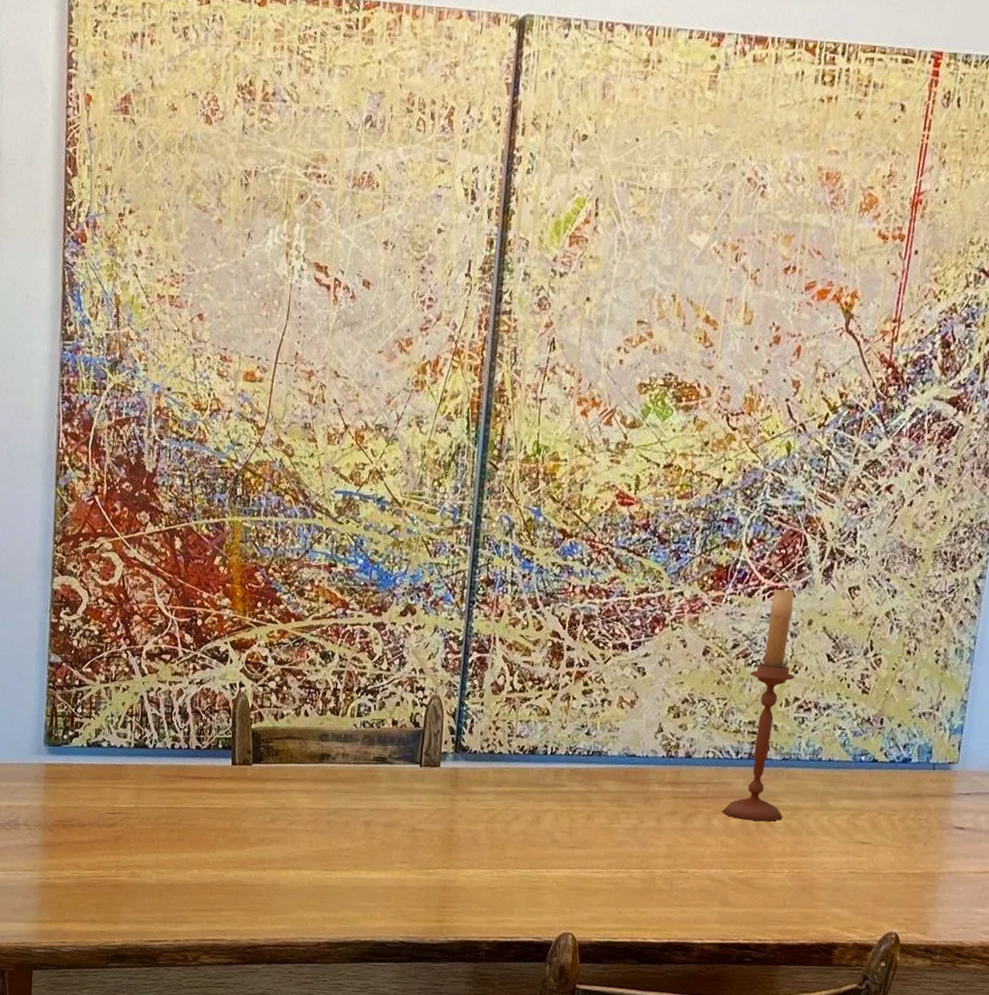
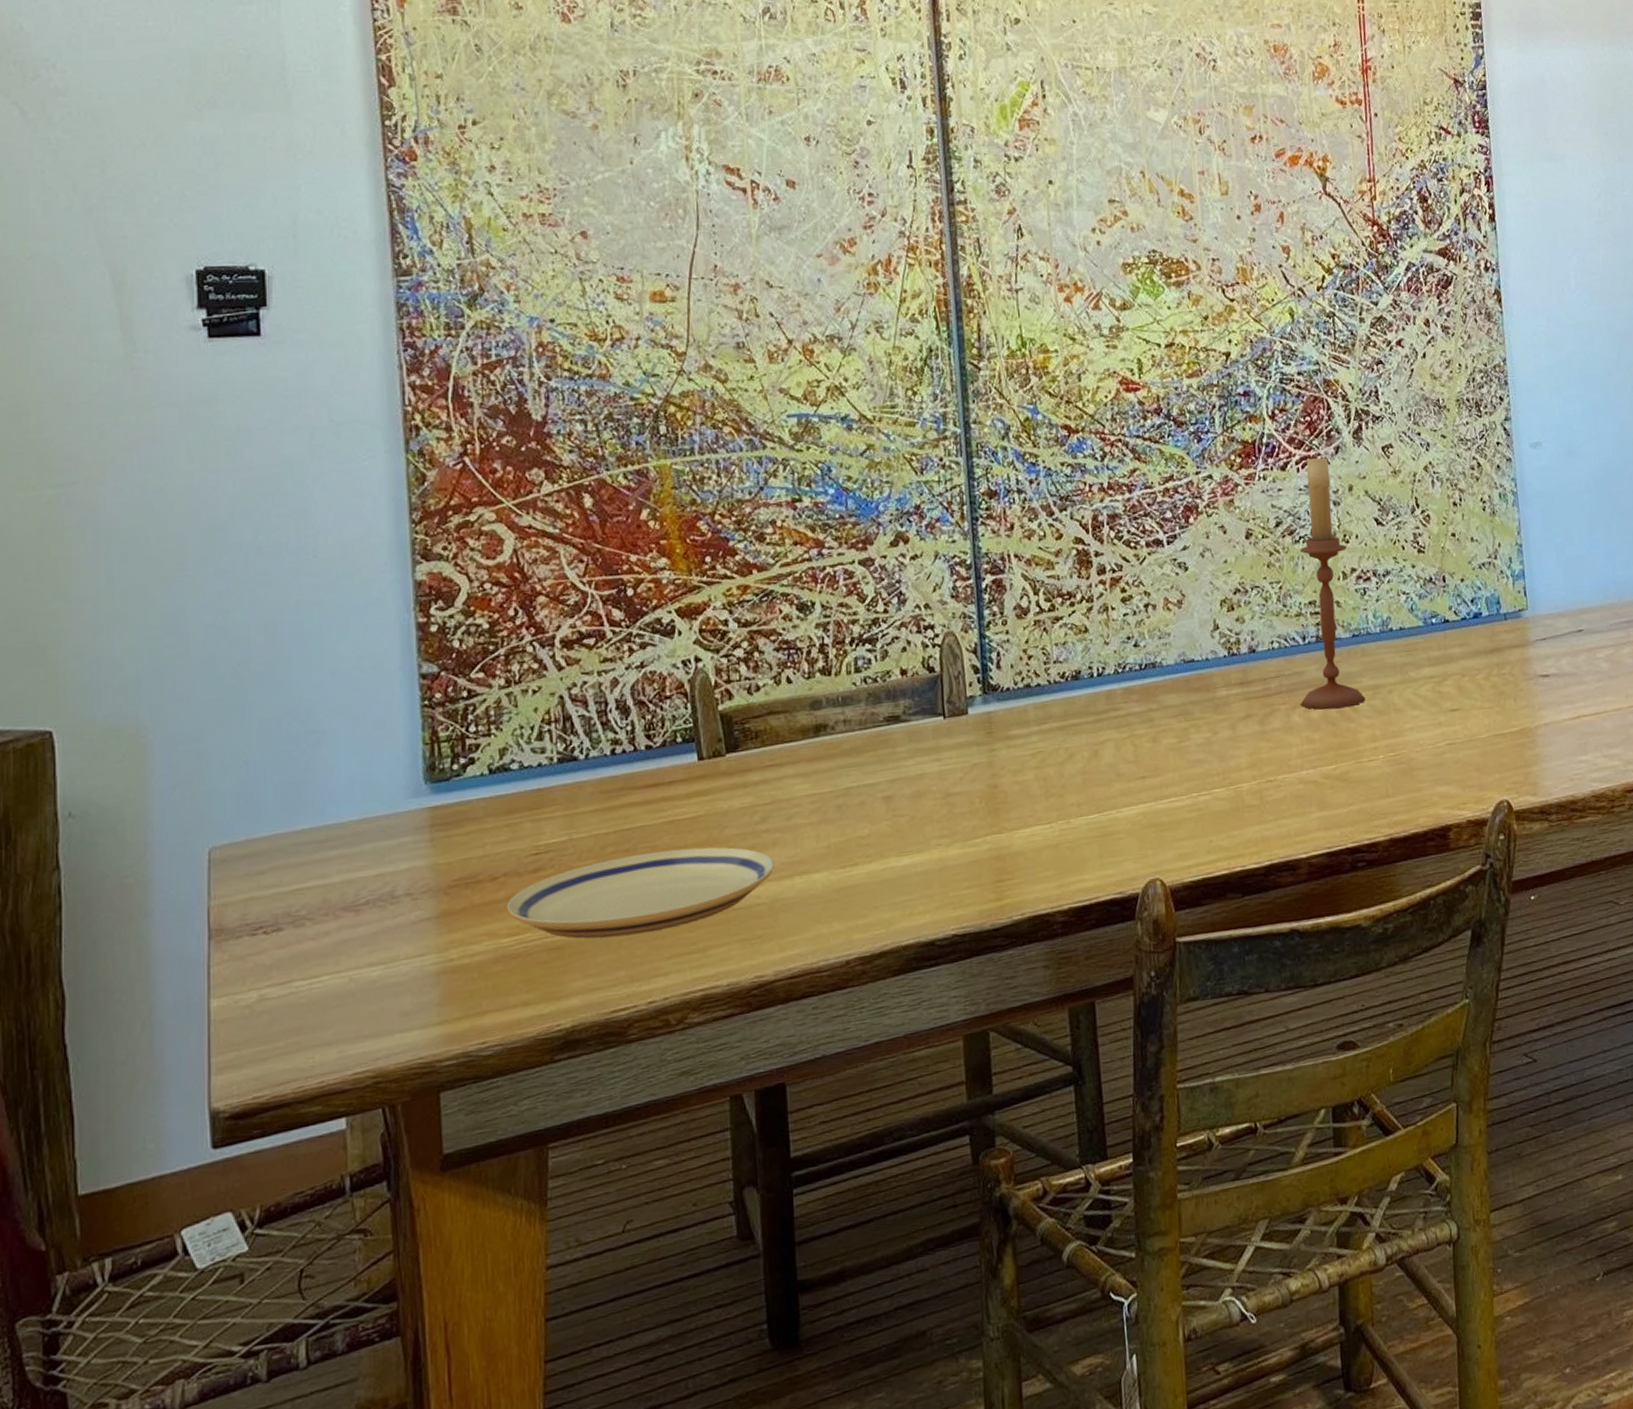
plate: none [88,828,276,889] -> present [506,847,774,939]

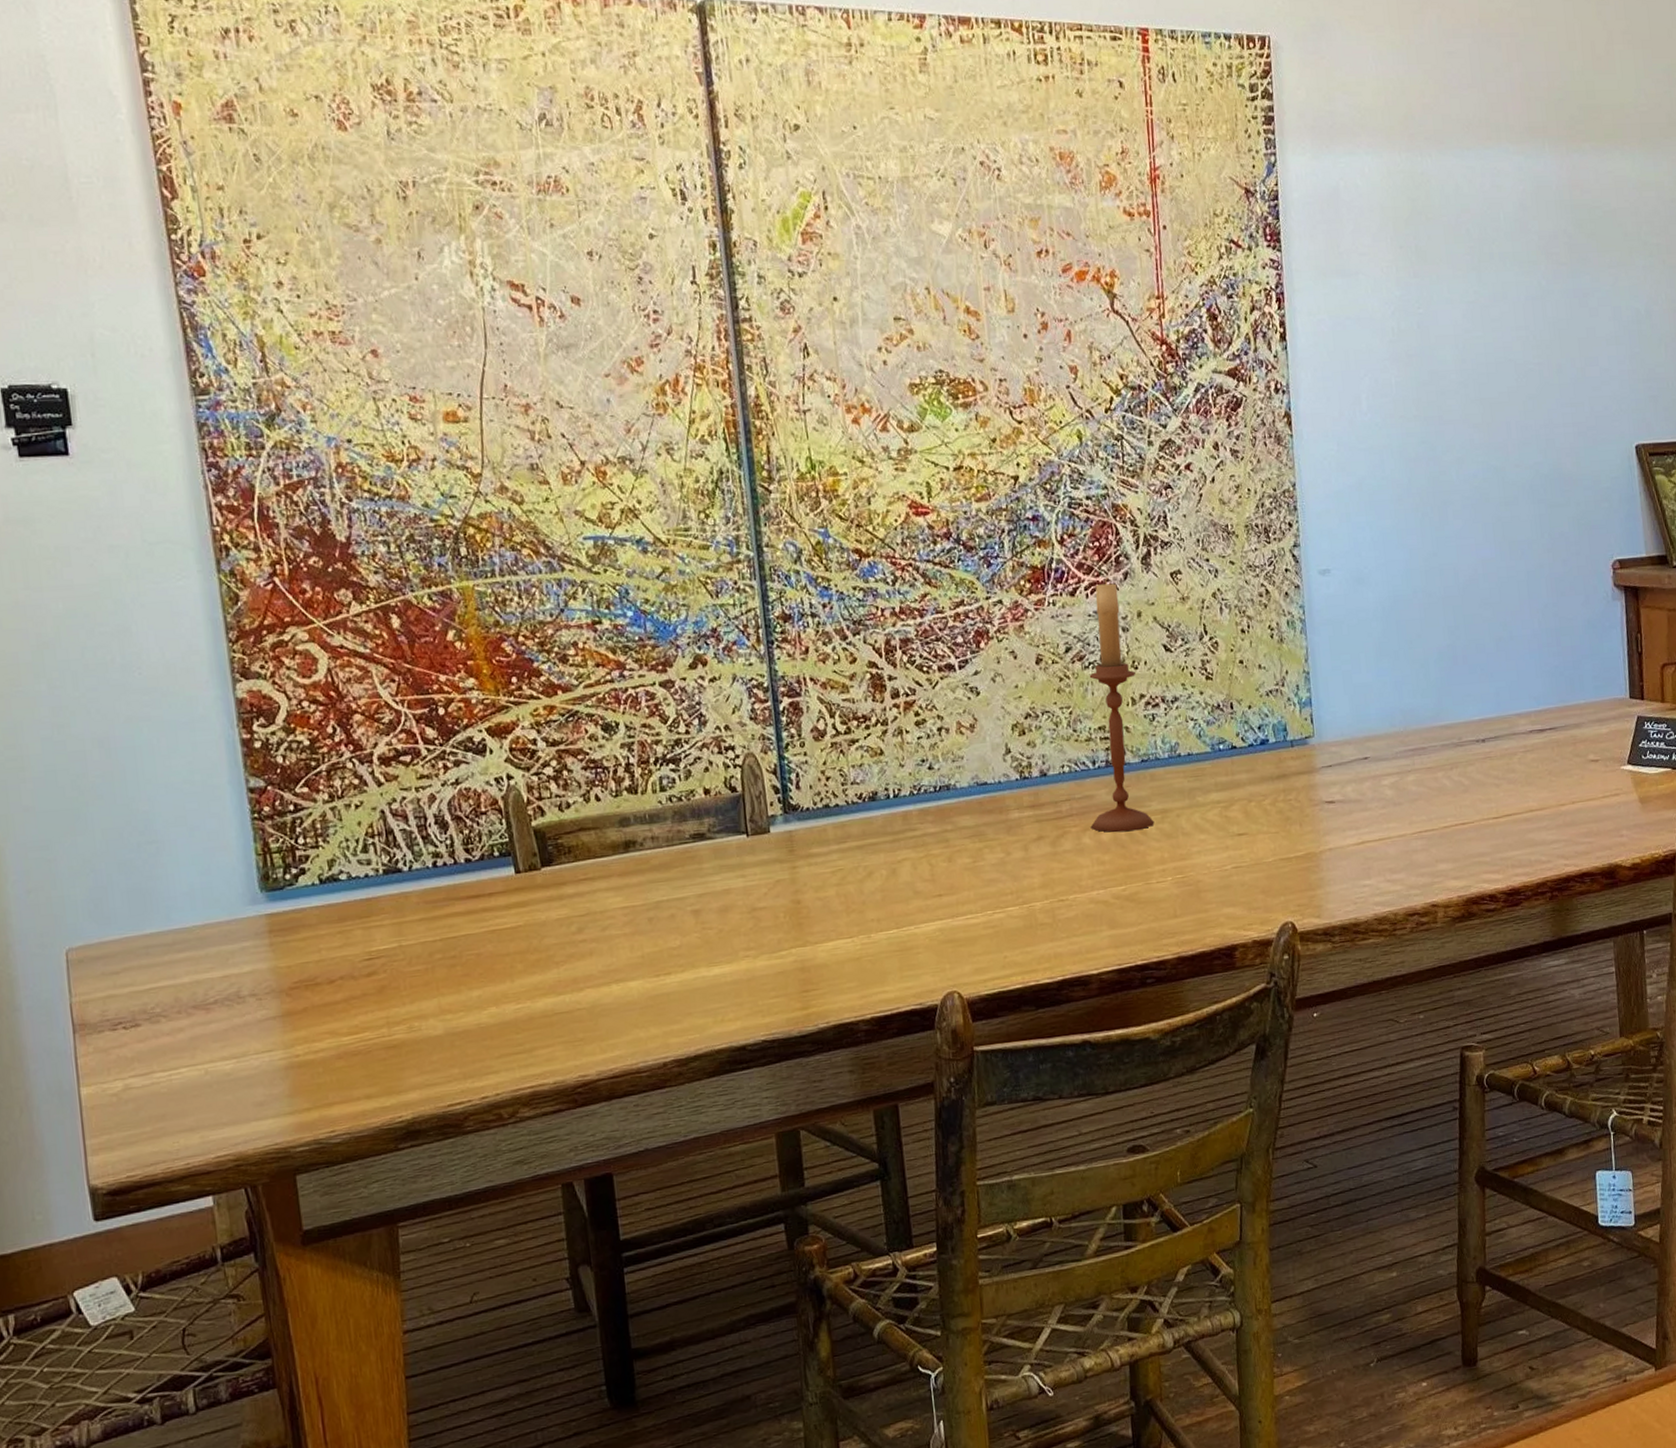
plate: present [506,847,774,939] -> none [344,955,592,1039]

